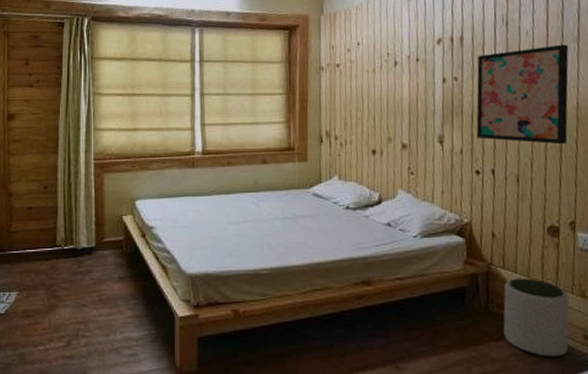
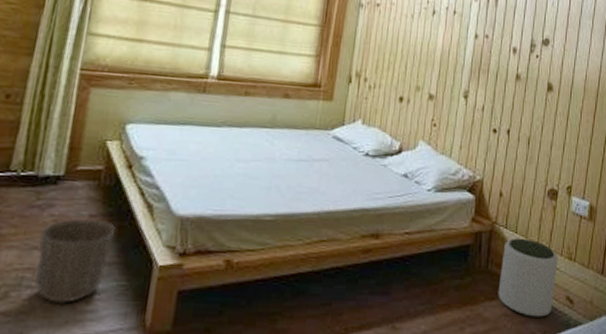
waste basket: none [84,280,141,349] -> present [35,218,115,303]
wall art: present [476,44,569,145] -> none [498,17,585,113]

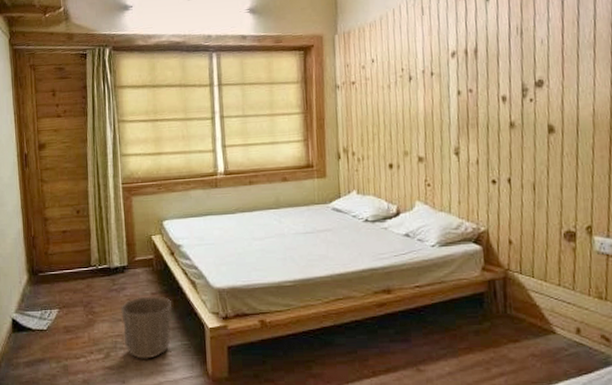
plant pot: present [498,238,559,317] -> none [521,282,587,356]

